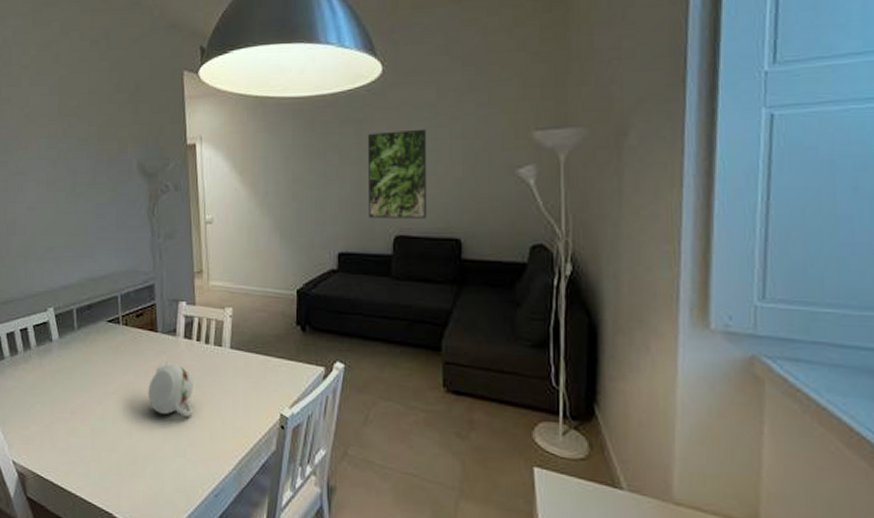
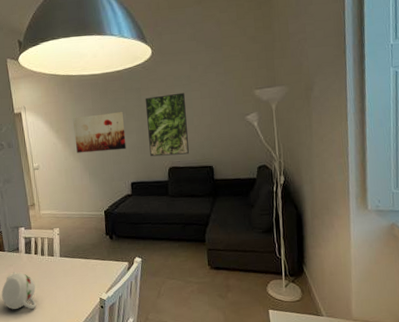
wall art: none [264,150,336,205] -> present [73,111,126,153]

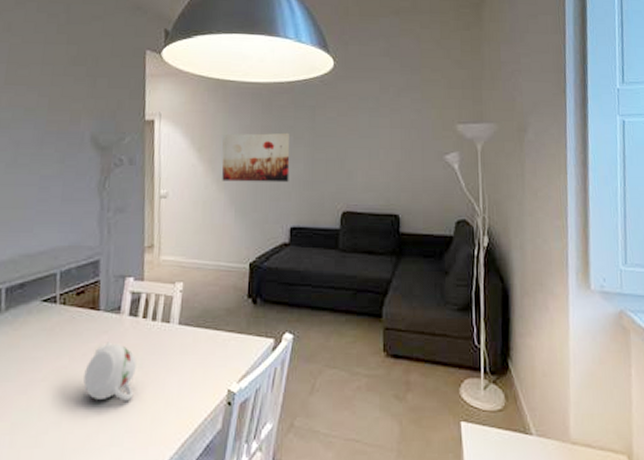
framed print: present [145,92,189,157] -> none [319,117,371,196]

